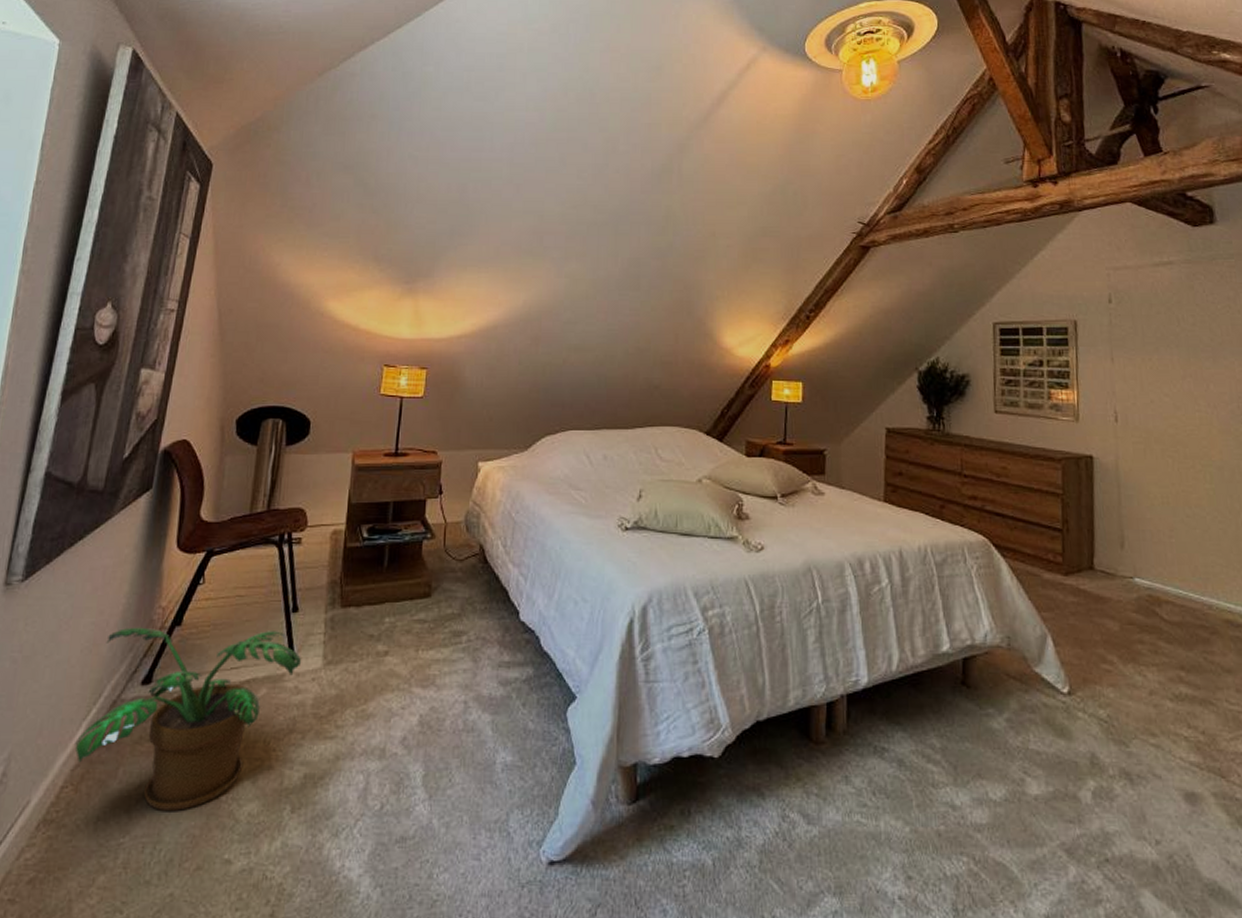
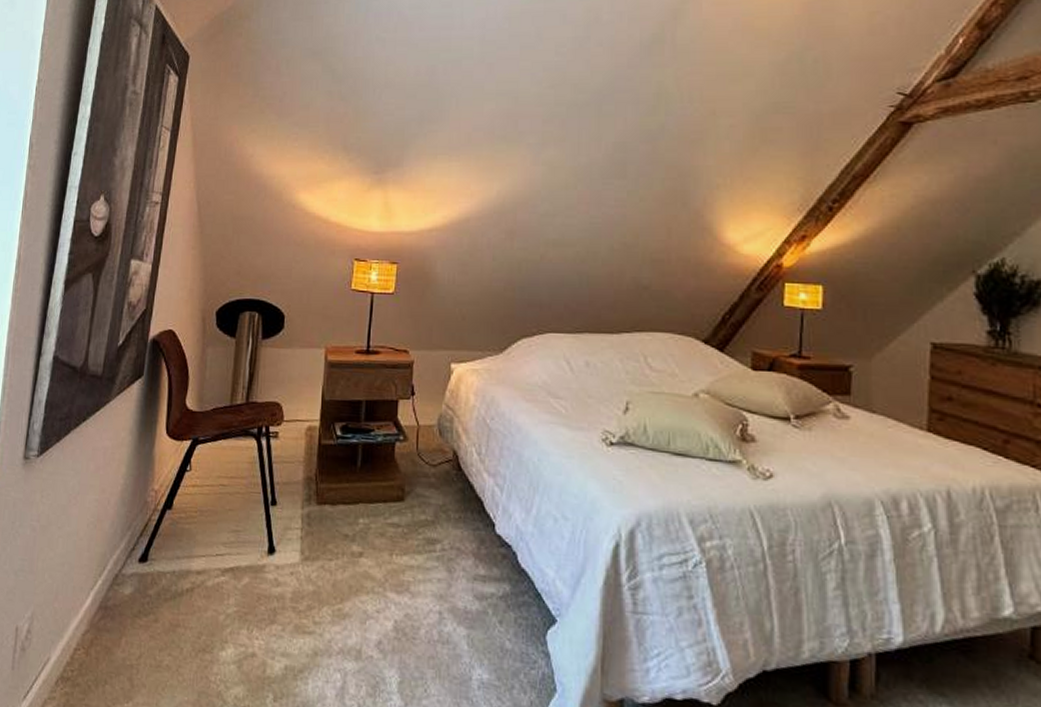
potted plant: present [75,627,301,811] -> none [85,507,280,685]

